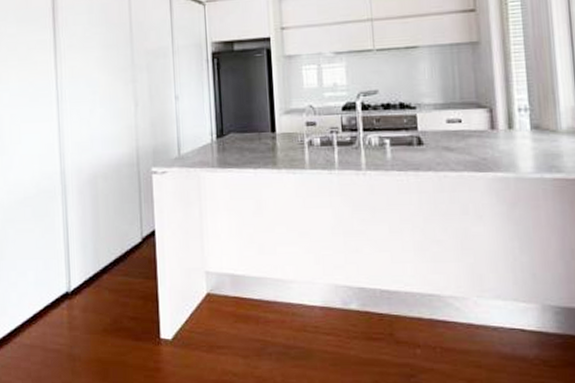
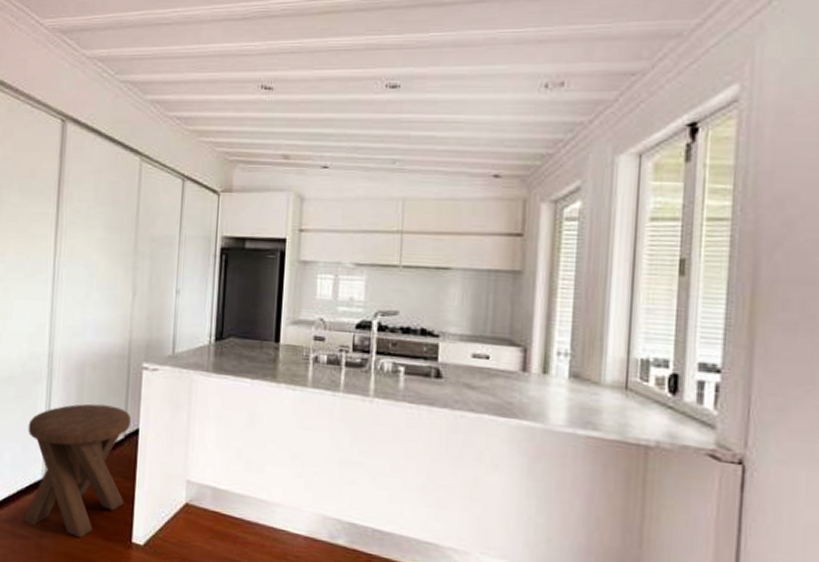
music stool: none [48,212,149,343] -> present [23,404,131,539]

